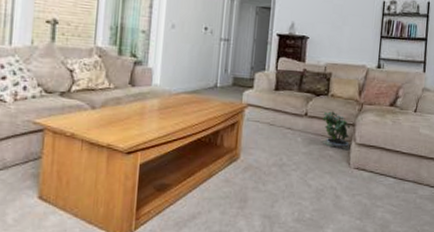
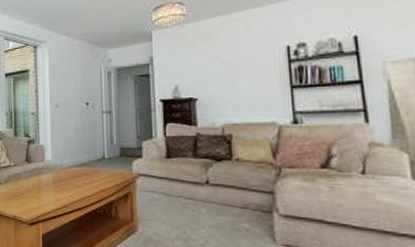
potted plant: present [323,111,351,151] -> none [229,177,272,224]

